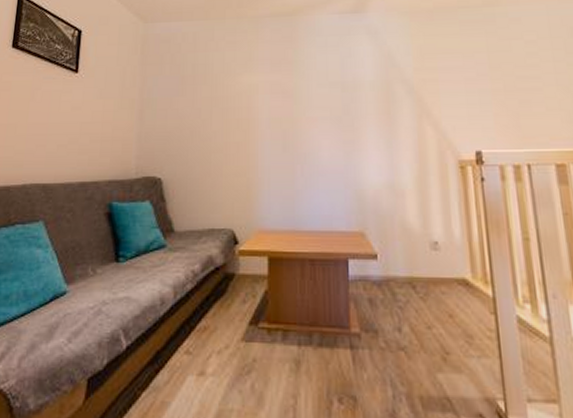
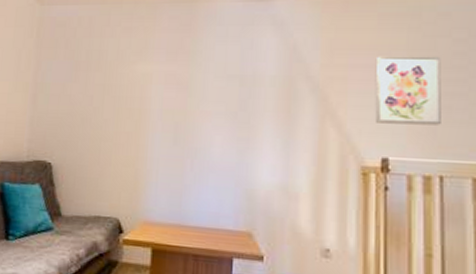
wall art: none [461,56,523,119] -> present [374,56,441,125]

